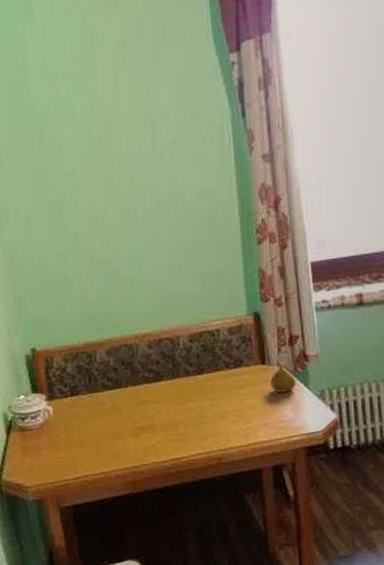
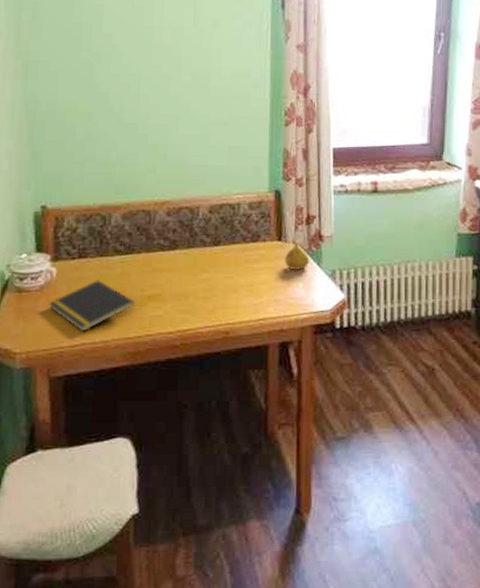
notepad: none [50,415,128,465] -> present [49,280,135,332]

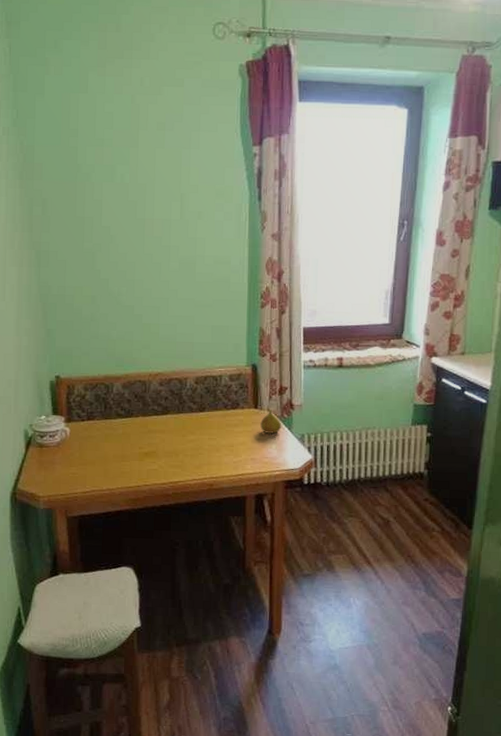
notepad: present [49,280,135,332] -> none [65,438,134,481]

